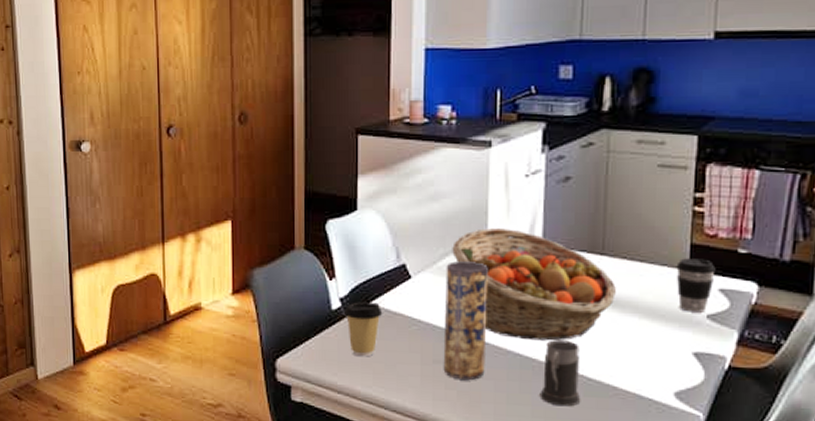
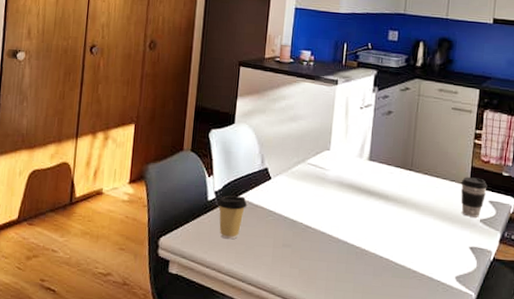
vase: present [443,261,488,380] -> none [290,168,329,261]
fruit basket: present [452,227,616,341] -> none [303,145,419,234]
mug: present [539,340,581,407] -> none [360,232,391,285]

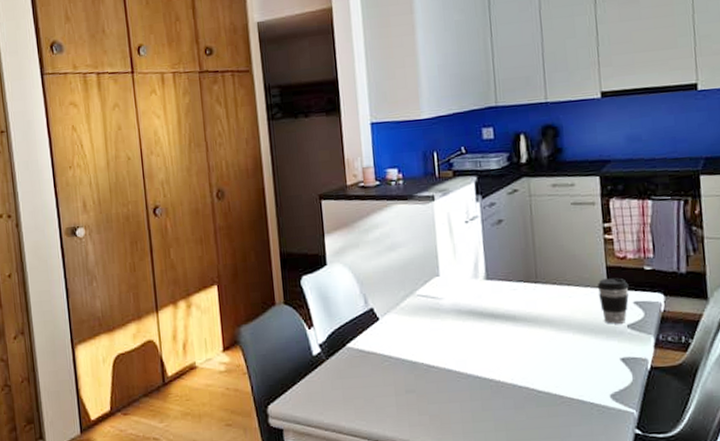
coffee cup: present [217,195,248,240] -> none [324,344,358,395]

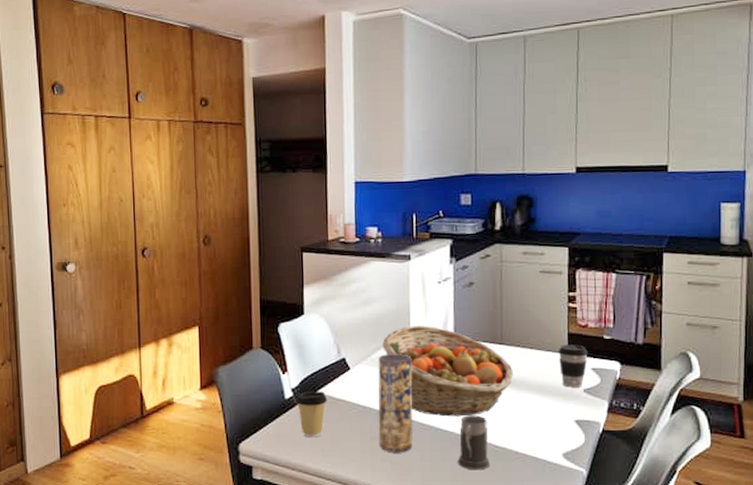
coffee cup: none [324,344,358,395] -> present [296,391,328,438]
vase: none [407,299,451,405] -> present [378,354,413,452]
fruit basket: none [411,268,552,364] -> present [382,325,513,417]
mug: none [499,360,535,419] -> present [457,415,491,470]

